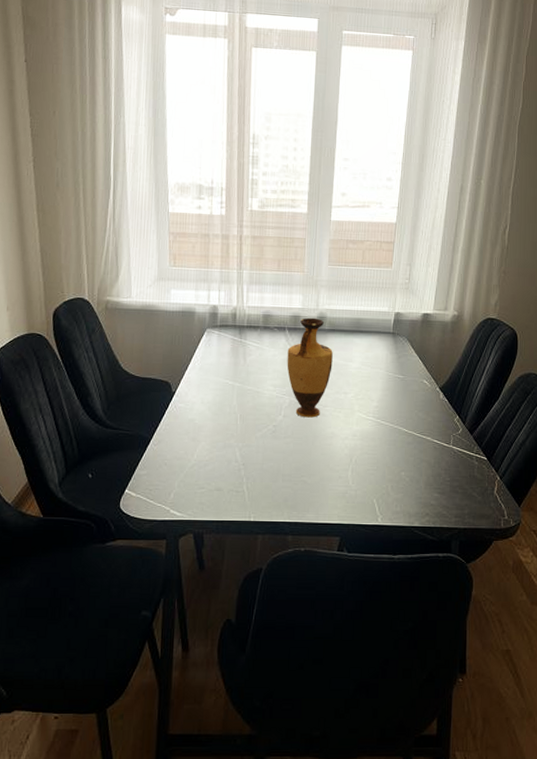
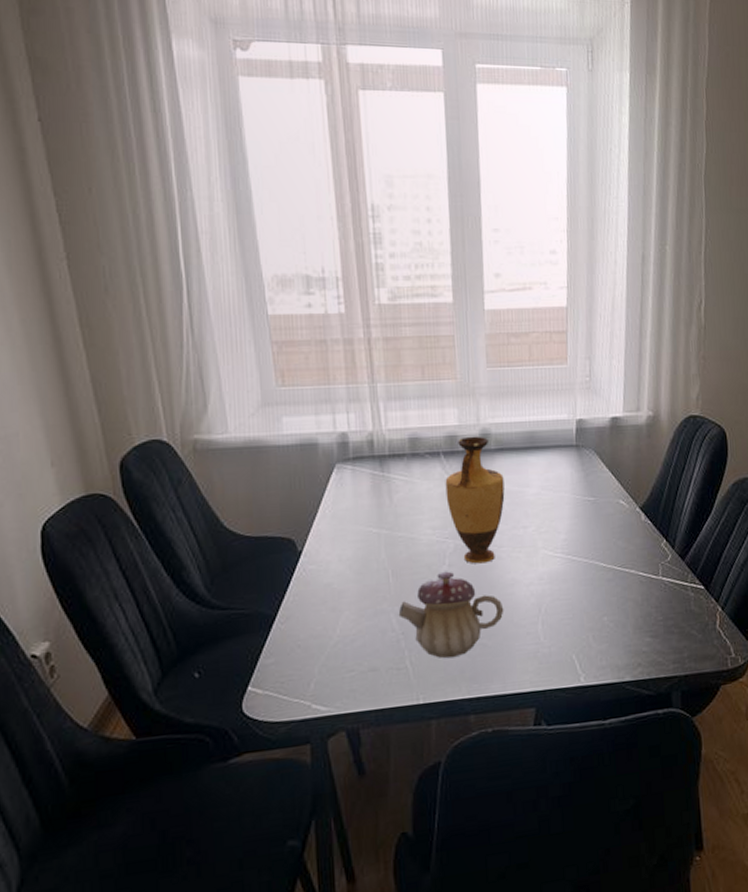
teapot: none [241,420,323,489] -> present [398,571,504,658]

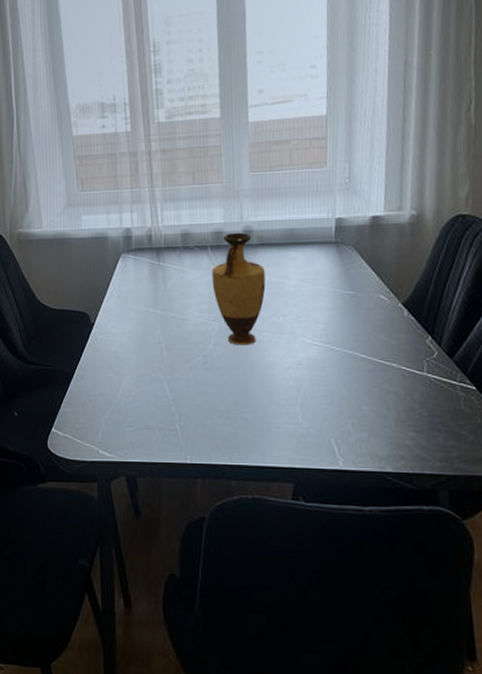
teapot: present [398,571,504,658] -> none [170,350,264,427]

